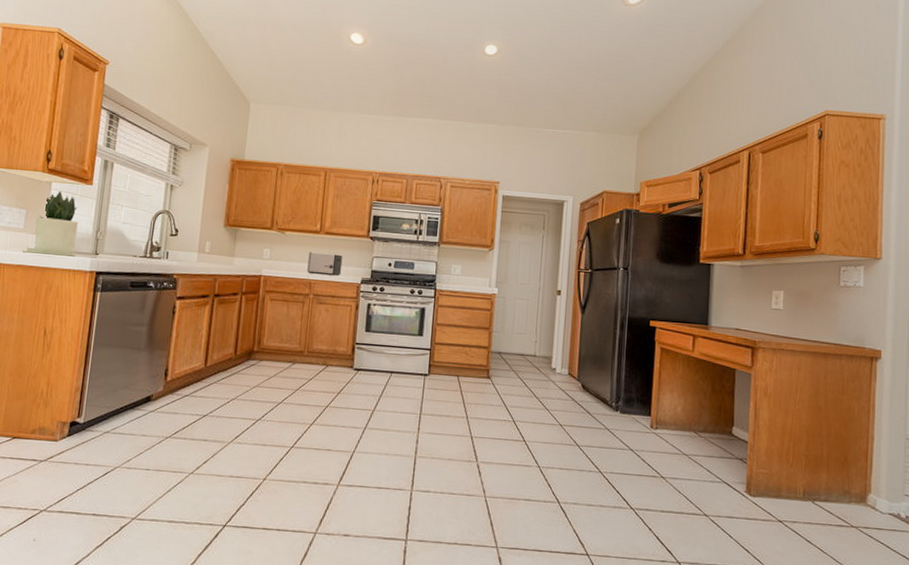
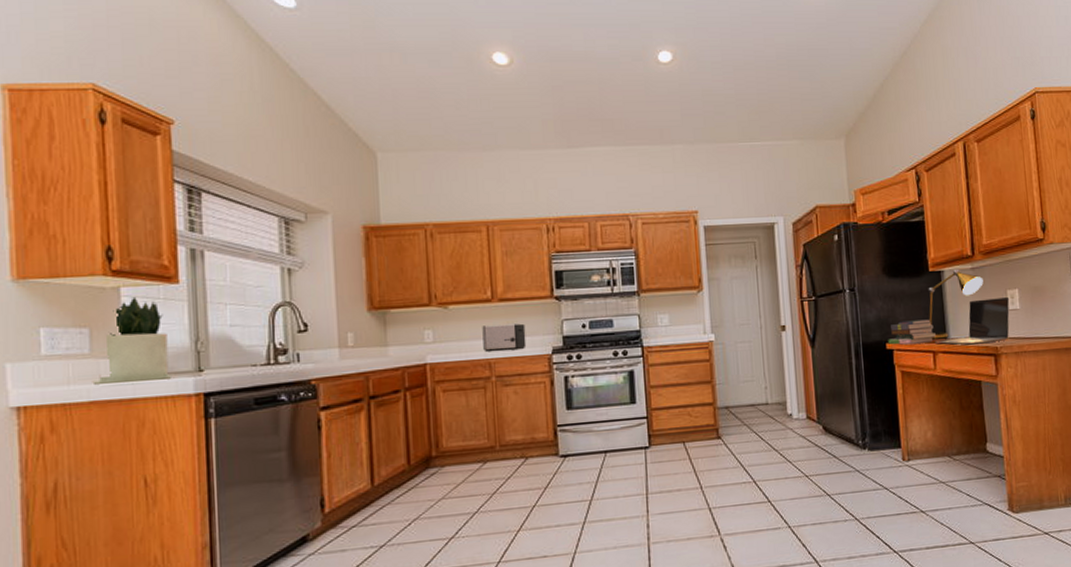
books: none [652,303,698,326] -> present [888,319,936,345]
desk lamp: none [692,264,751,325] -> present [928,269,983,340]
laptop: none [696,295,774,336] -> present [935,297,1010,345]

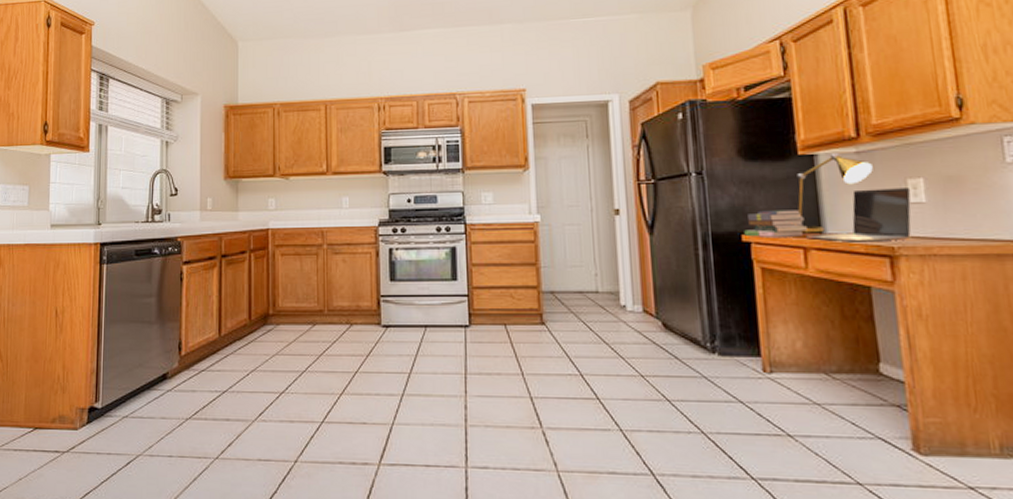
planter: present [92,296,174,387] -> none [28,162,81,233]
toaster: present [482,323,527,353] -> none [317,196,356,222]

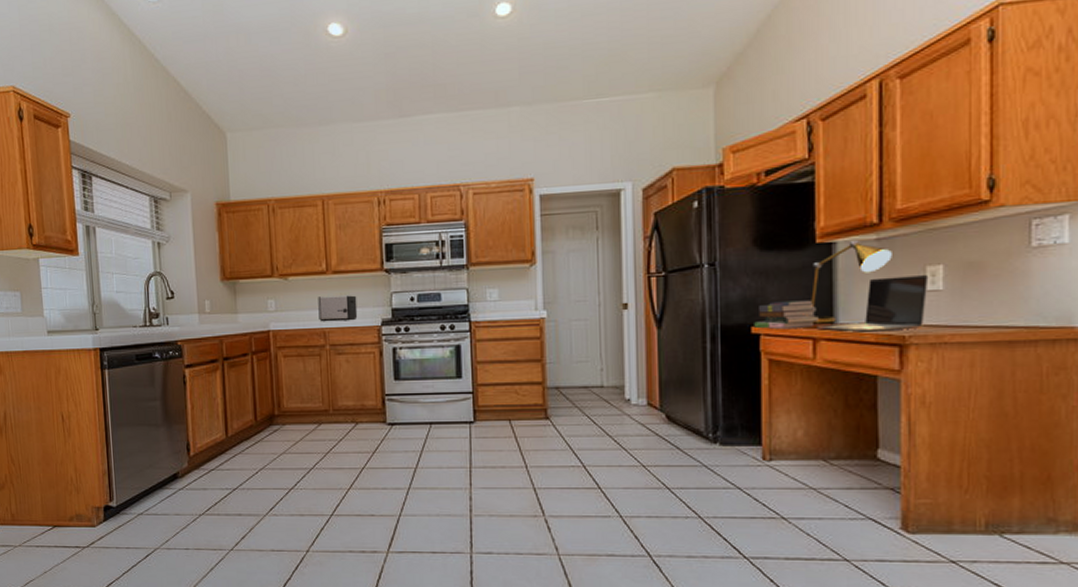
toaster: none [317,196,356,222] -> present [318,295,358,322]

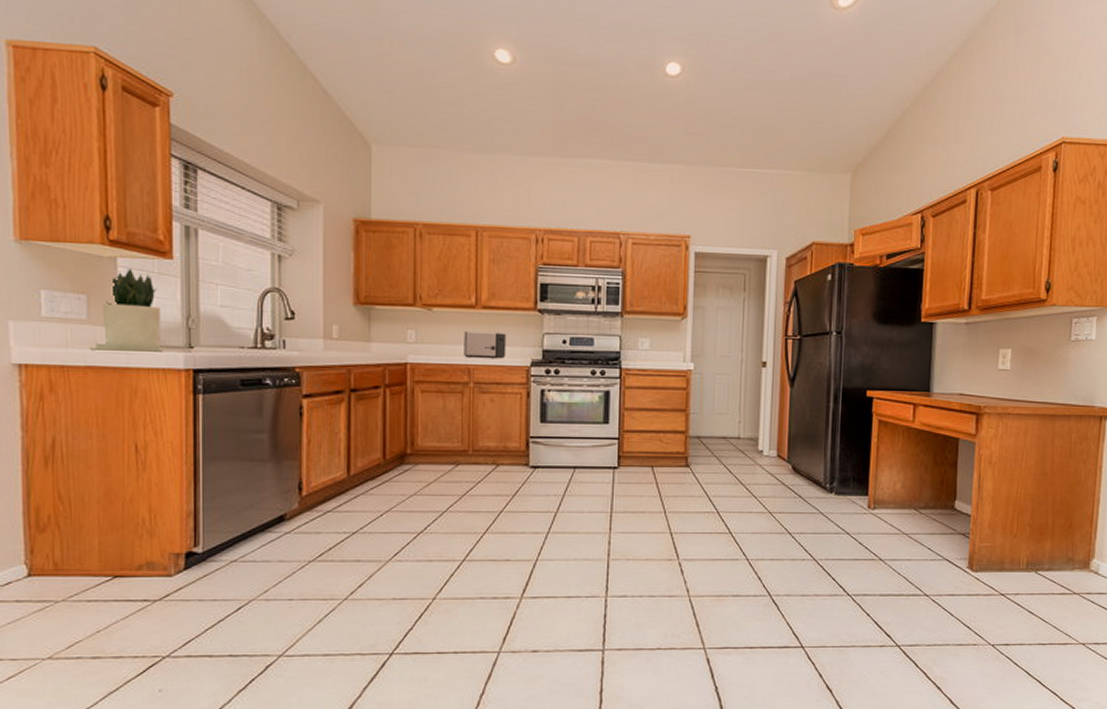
planter: none [24,266,79,340] -> present [89,268,166,354]
books: present [754,300,818,329] -> none [869,370,919,394]
desk lamp: present [810,239,892,324] -> none [912,322,976,392]
laptop: present [817,275,929,332] -> none [917,356,1001,401]

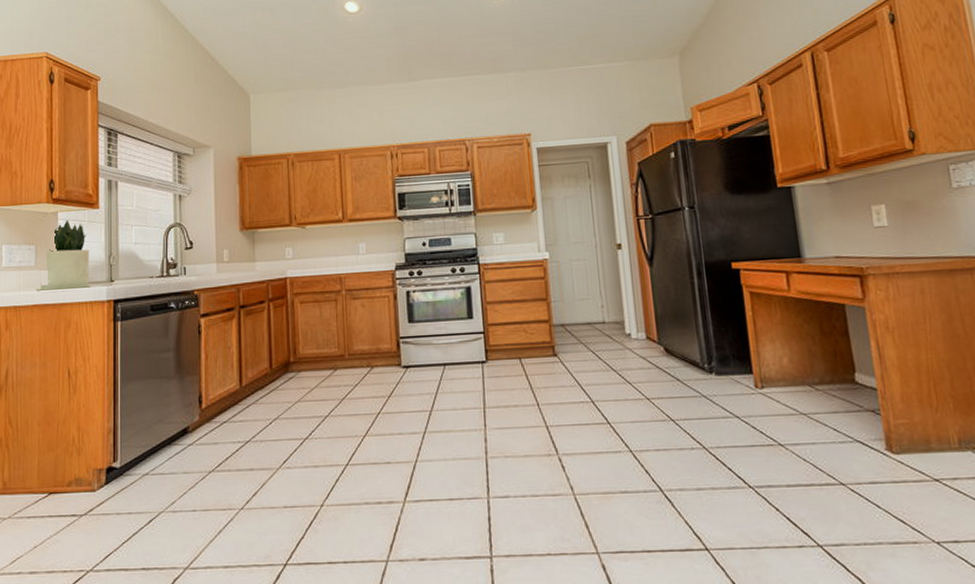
toaster: present [464,331,507,359] -> none [334,241,373,268]

